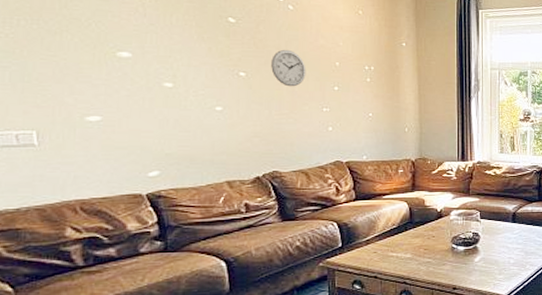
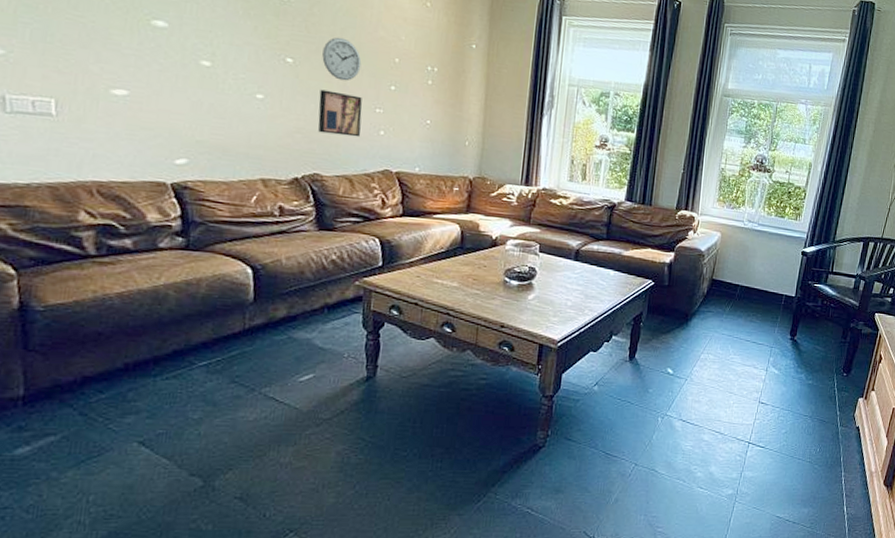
wall art: none [271,96,312,135] -> present [318,89,363,137]

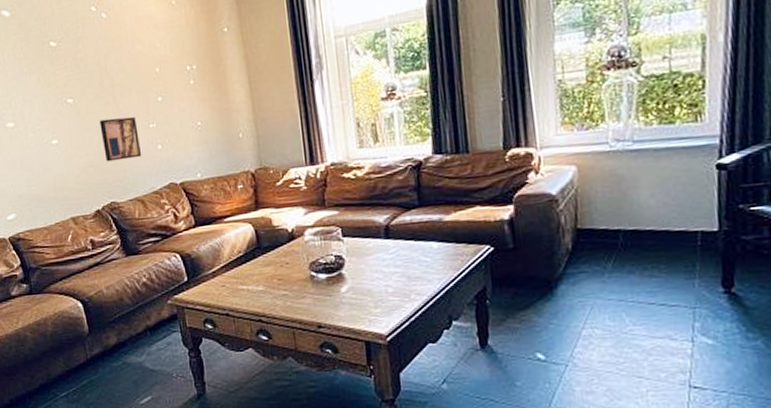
wall clock: present [322,37,362,81] -> none [94,64,128,106]

